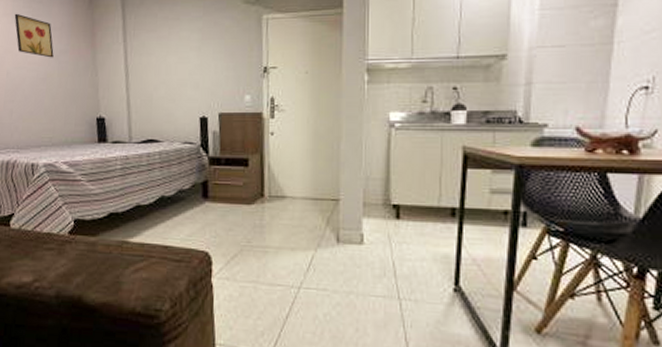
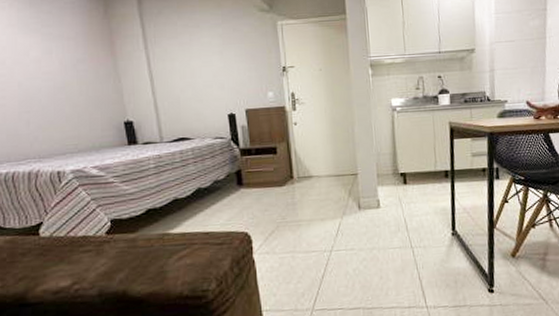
wall art: present [14,13,54,58] -> none [20,24,71,67]

